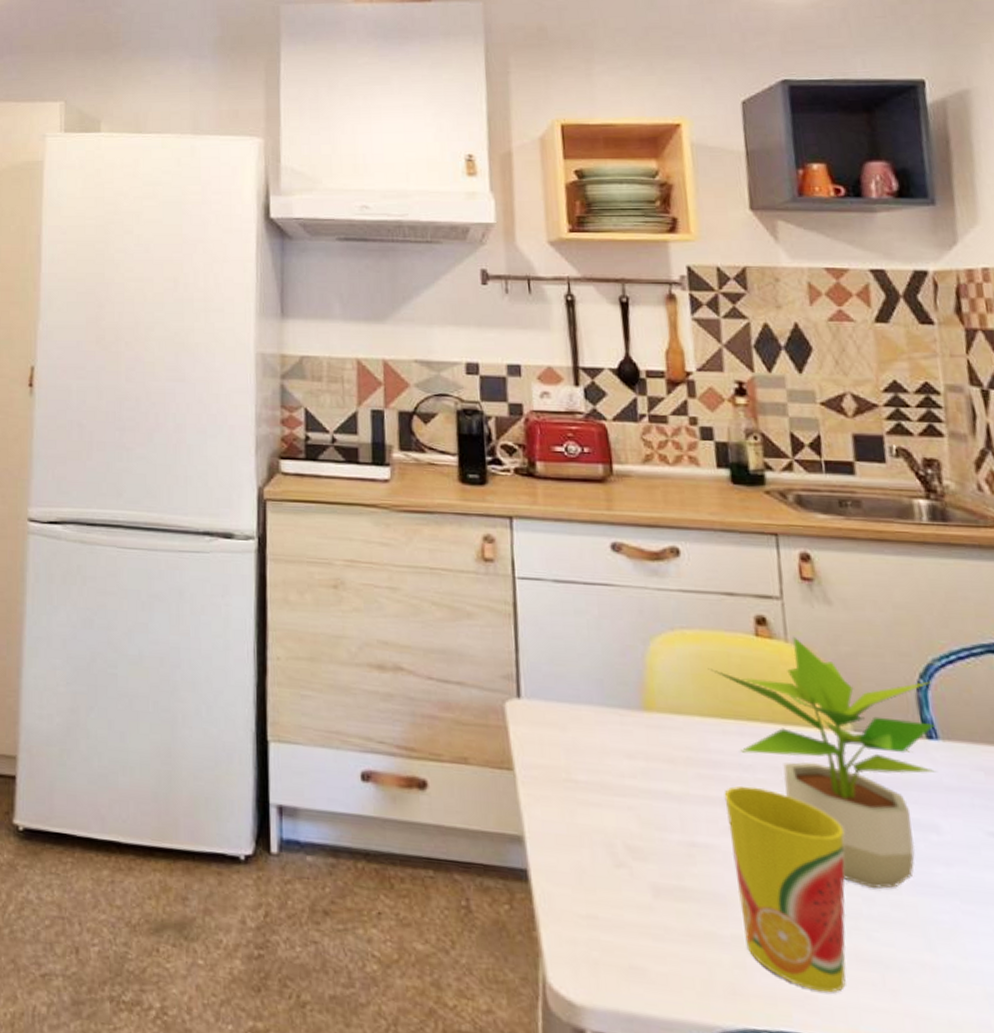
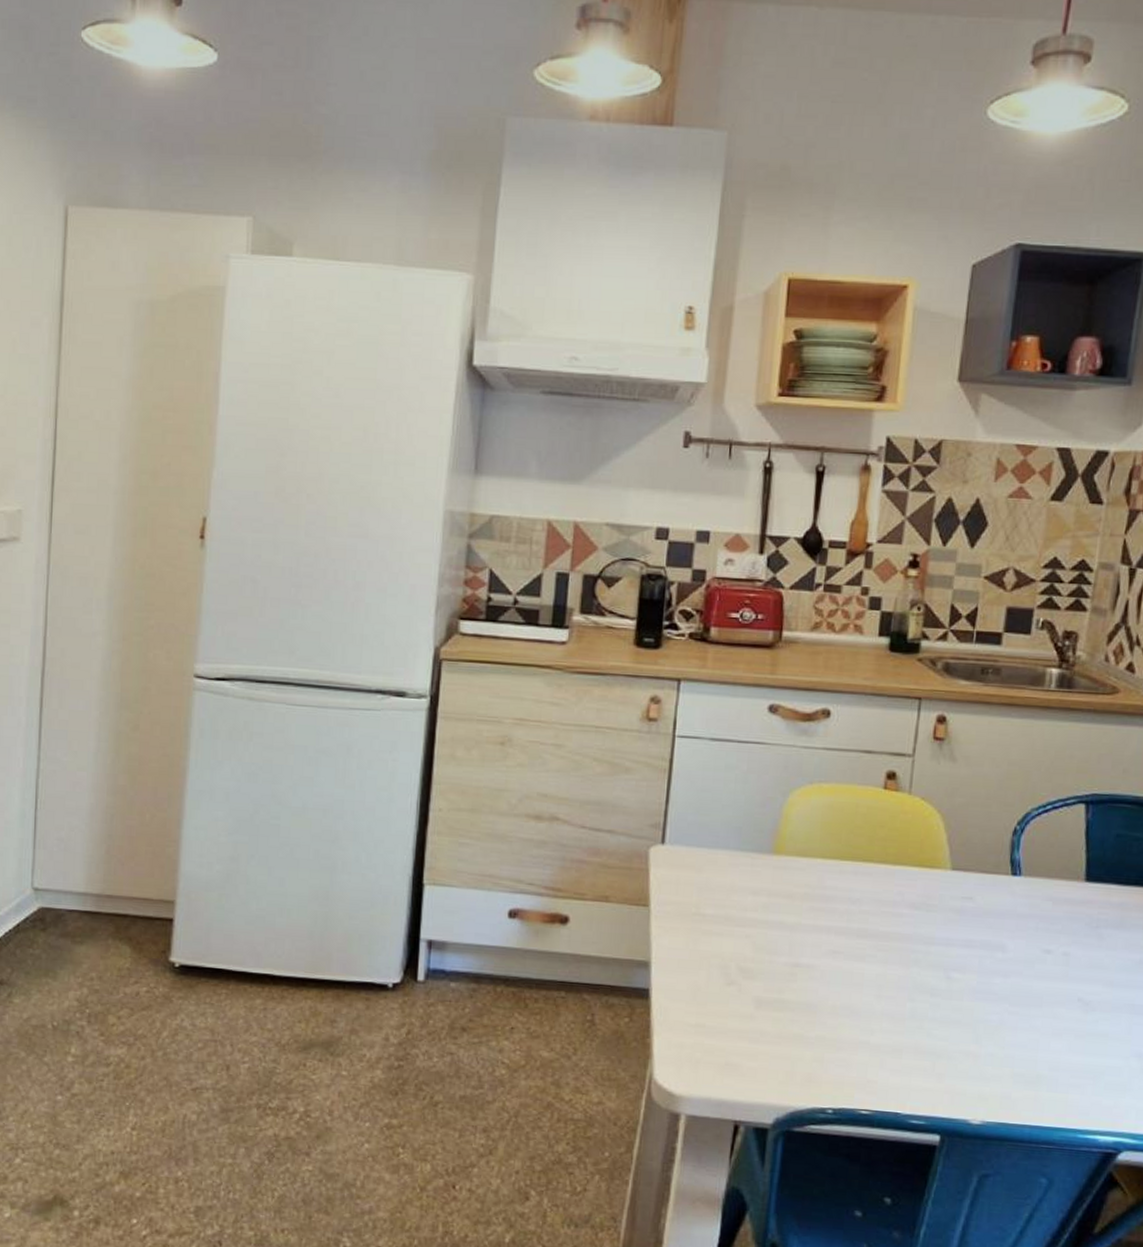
potted plant: present [708,636,937,889] -> none [836,789,1026,996]
cup: present [724,786,846,993] -> none [827,916,927,1078]

